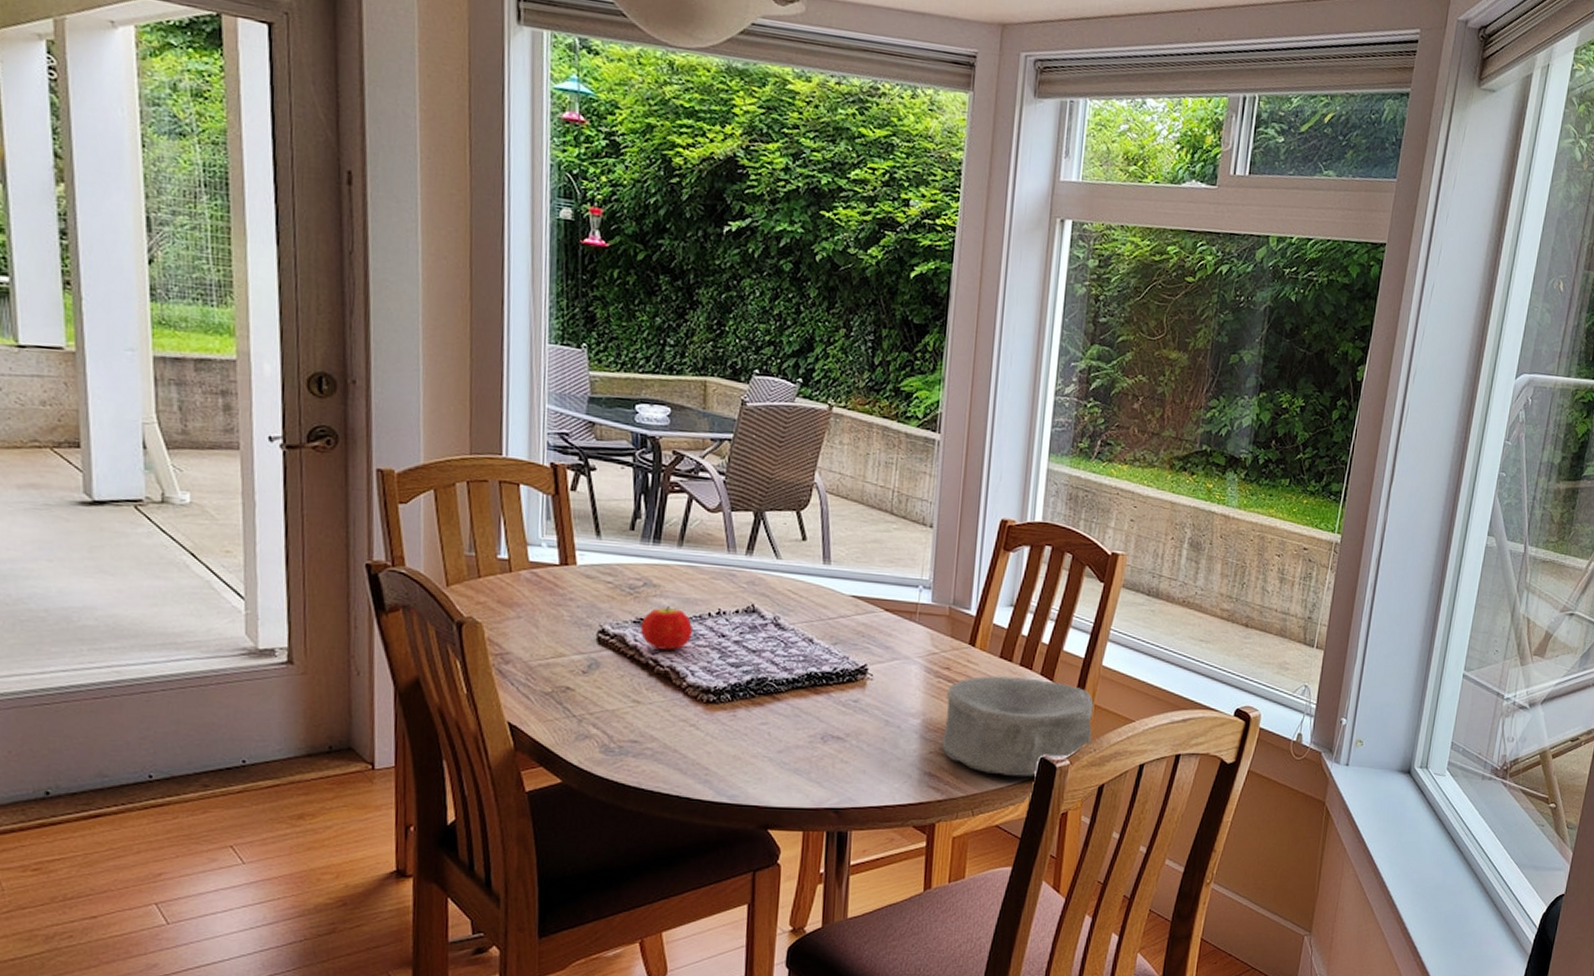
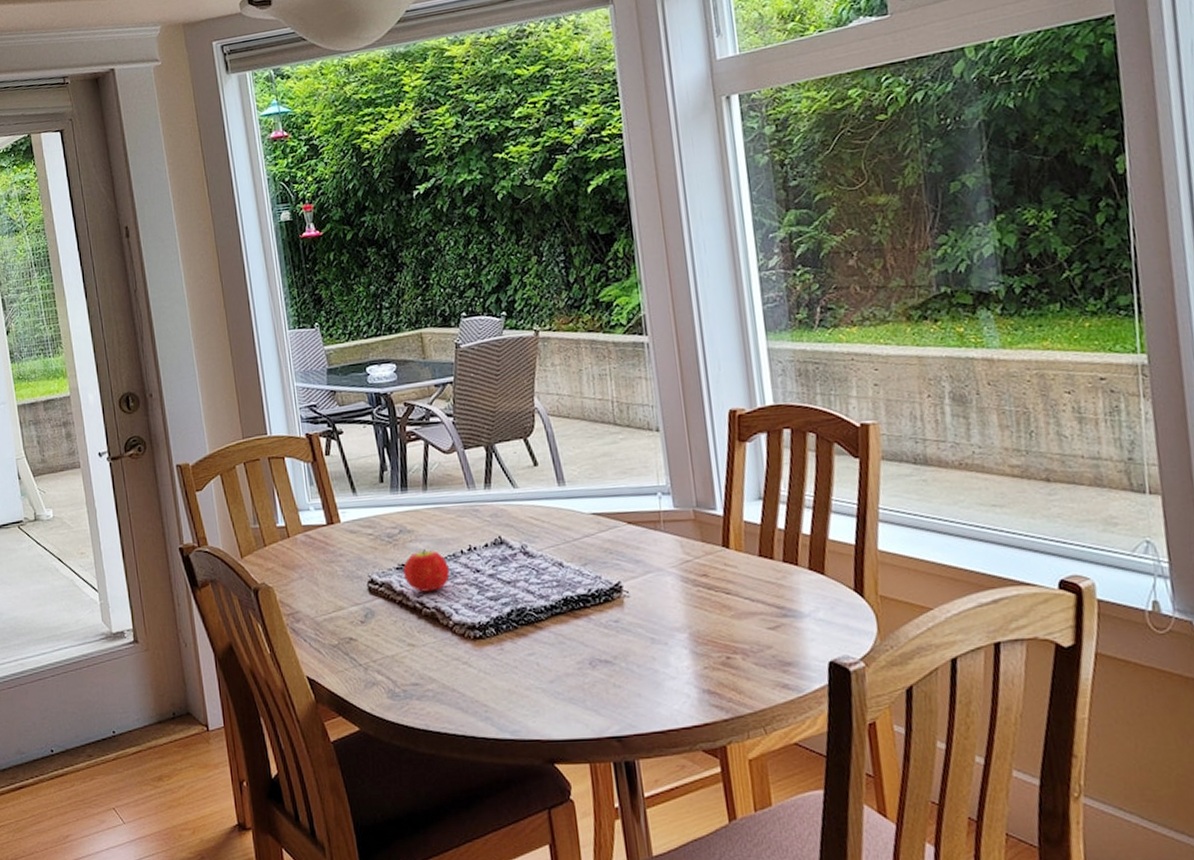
bowl: present [942,676,1094,777] -> none [710,574,886,687]

